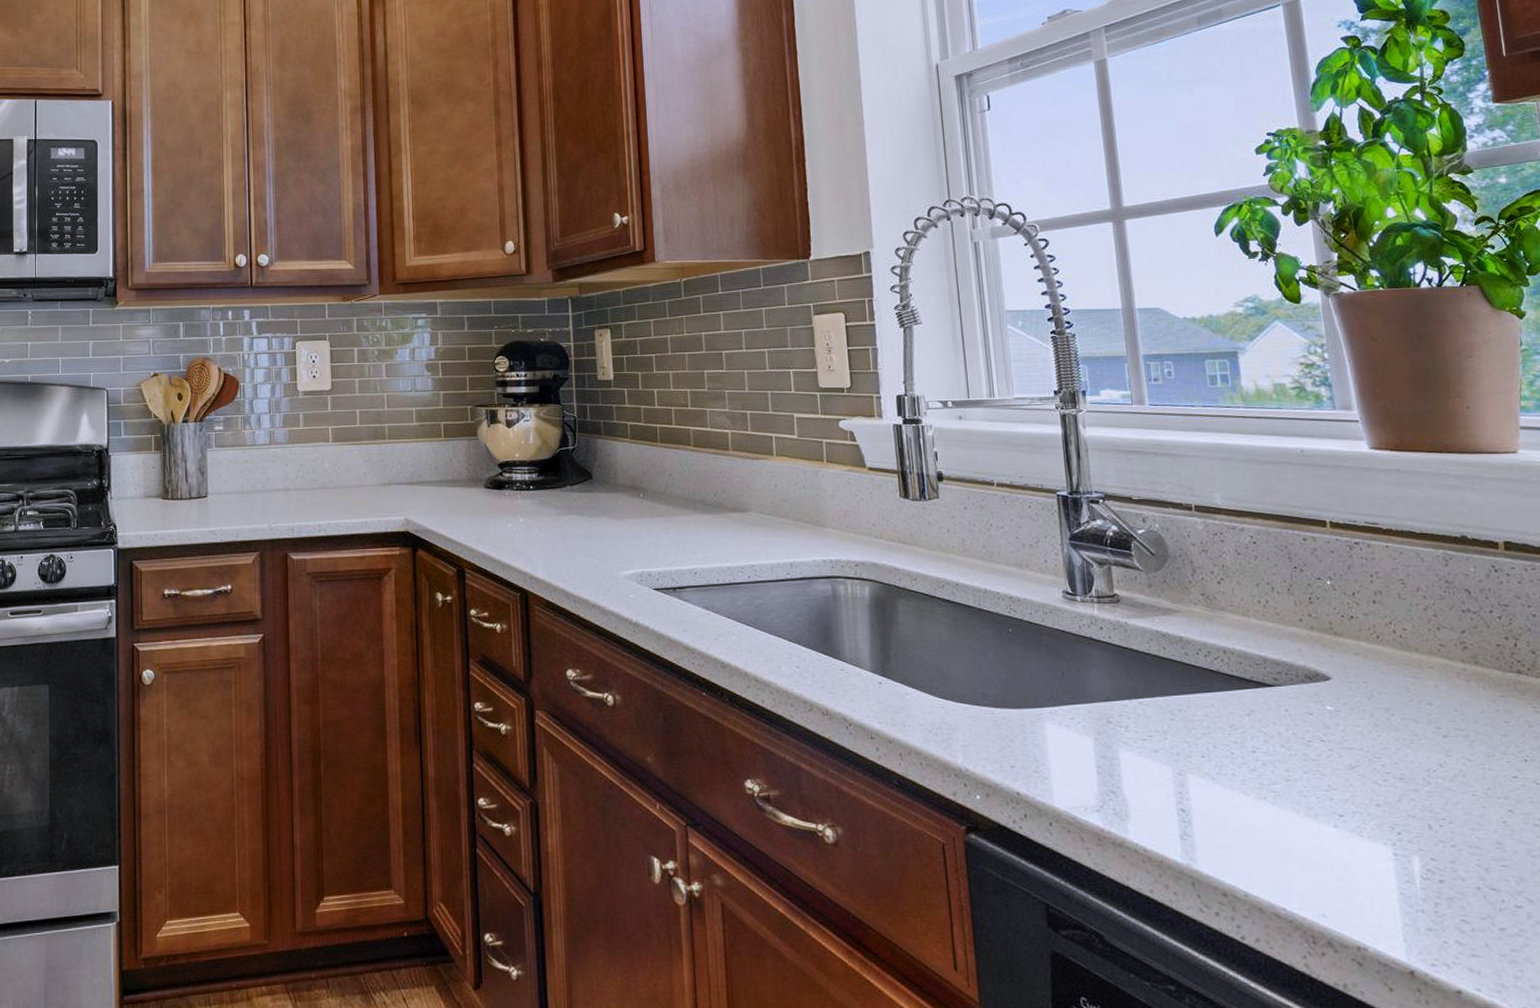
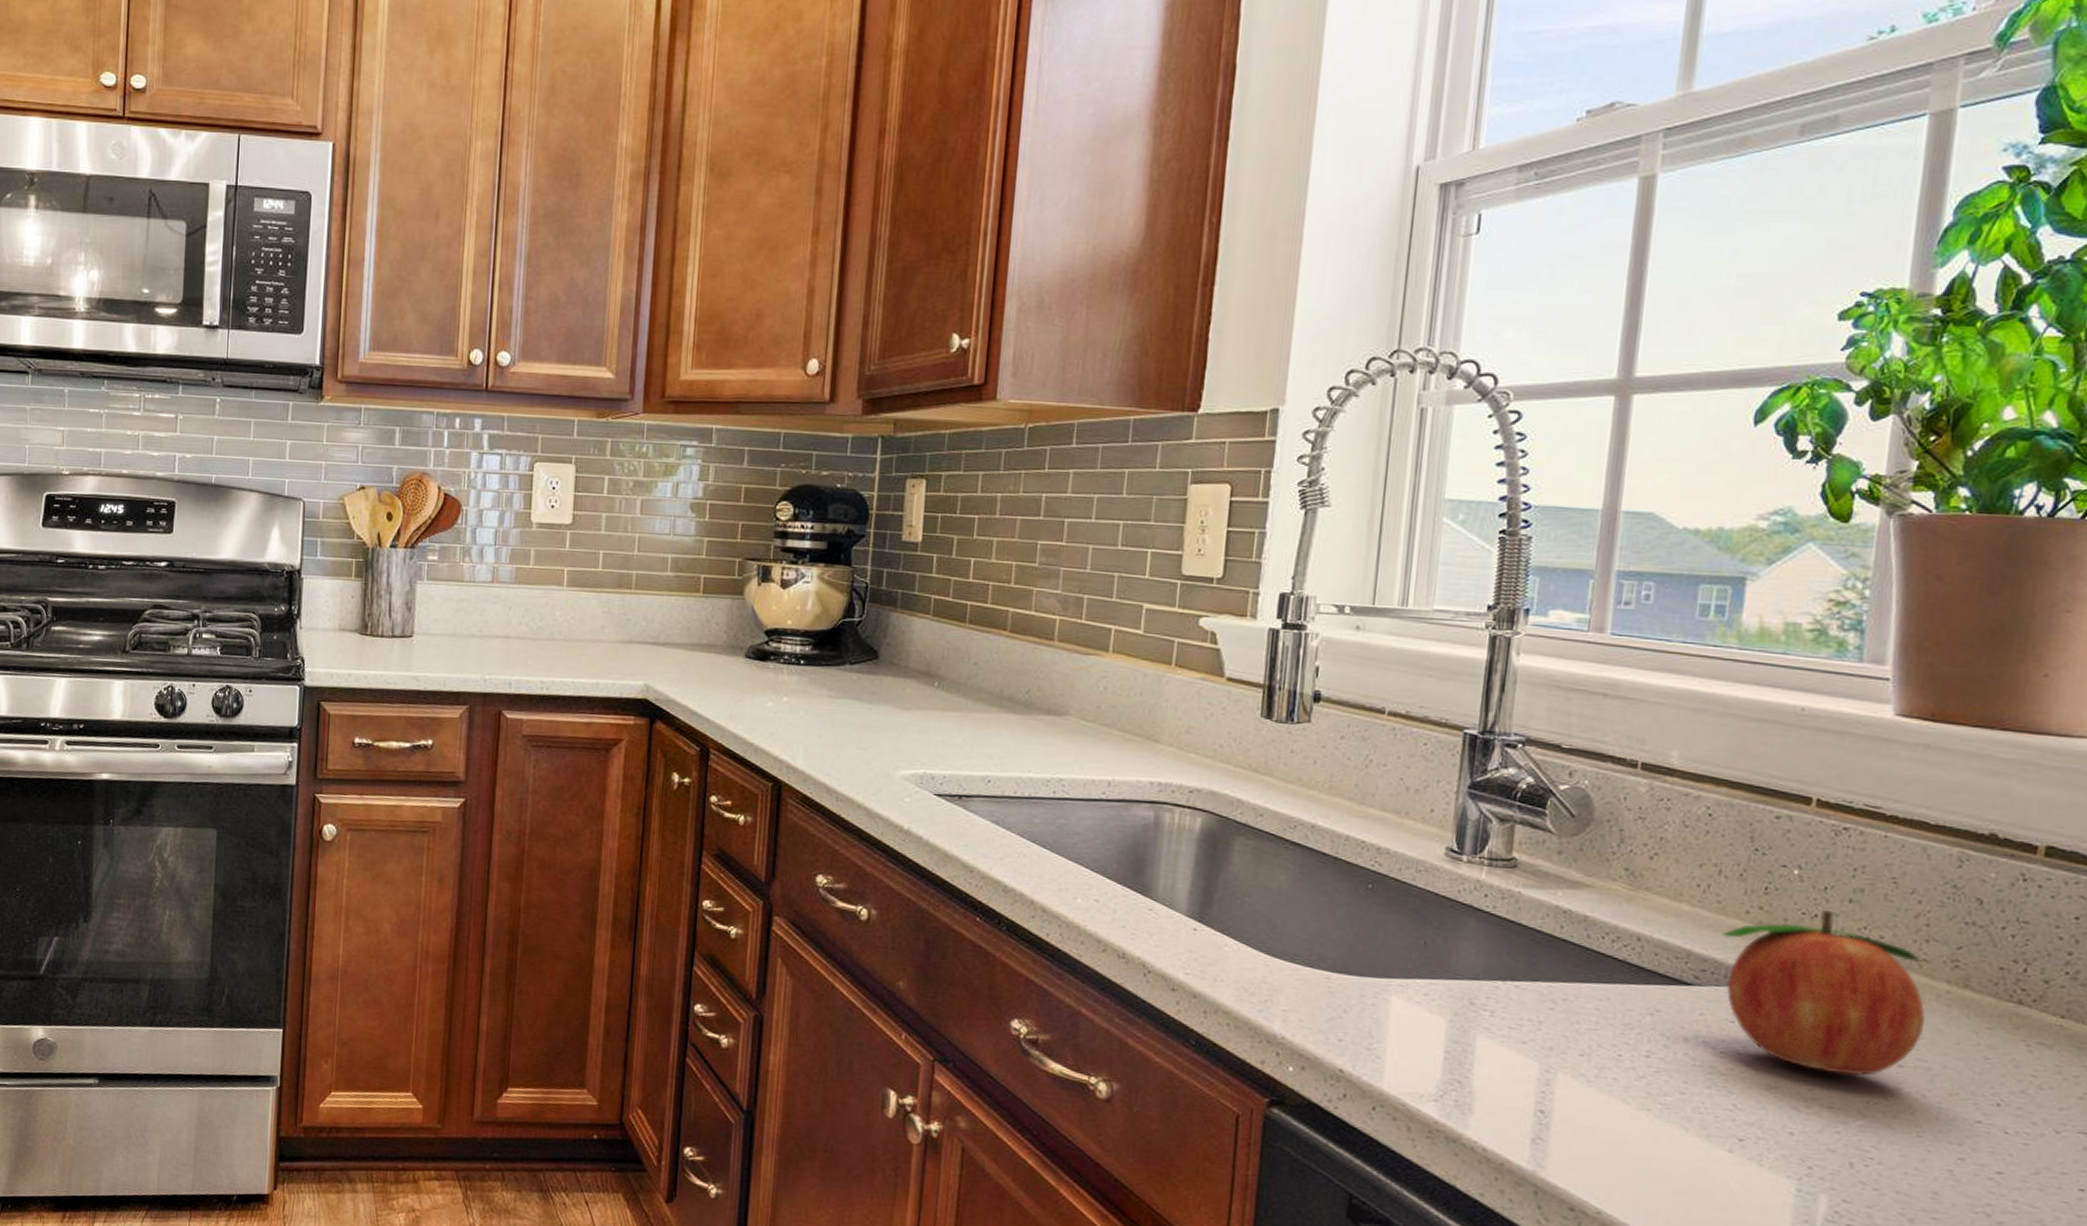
fruit: none [1285,612,1455,749] -> present [1721,910,1925,1077]

